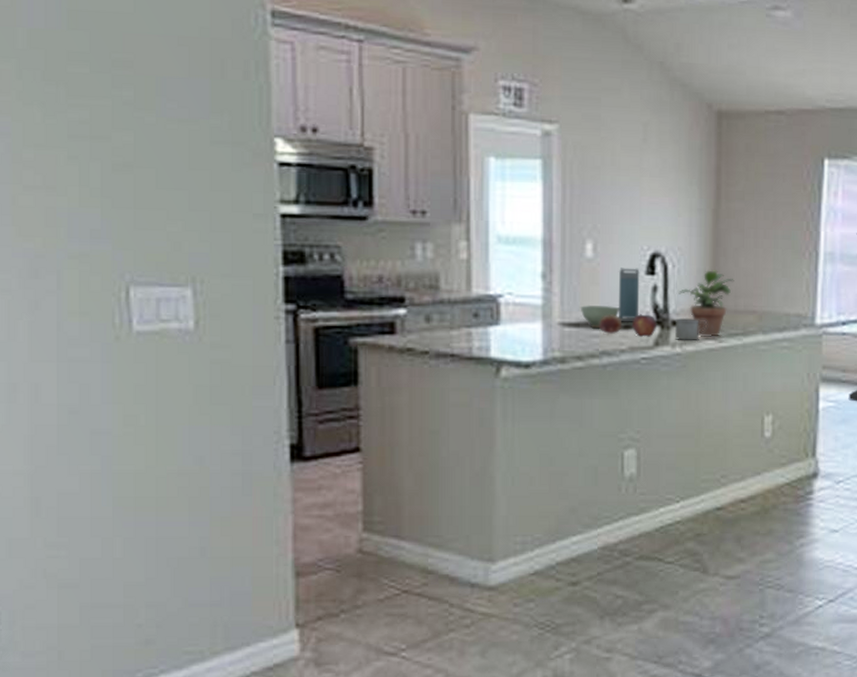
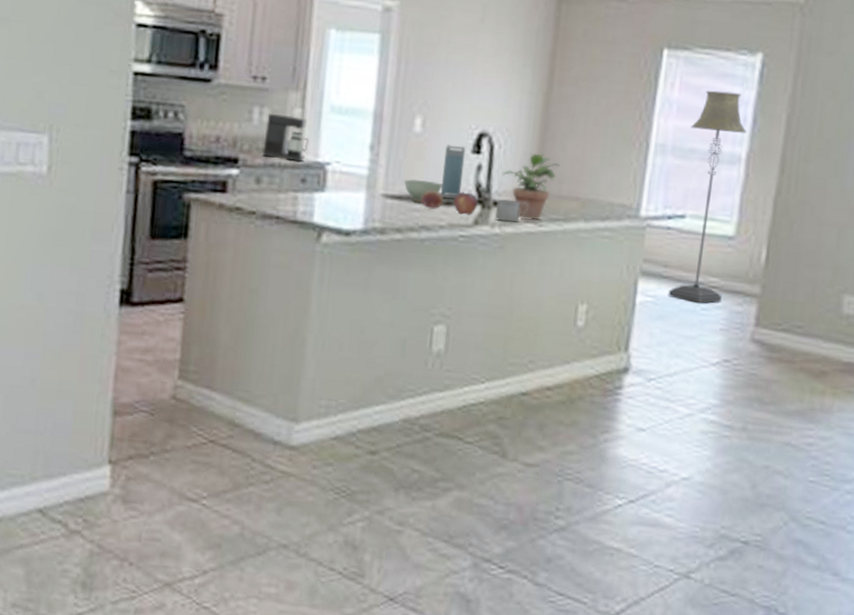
coffee maker: none [430,248,478,297] -> present [262,113,309,162]

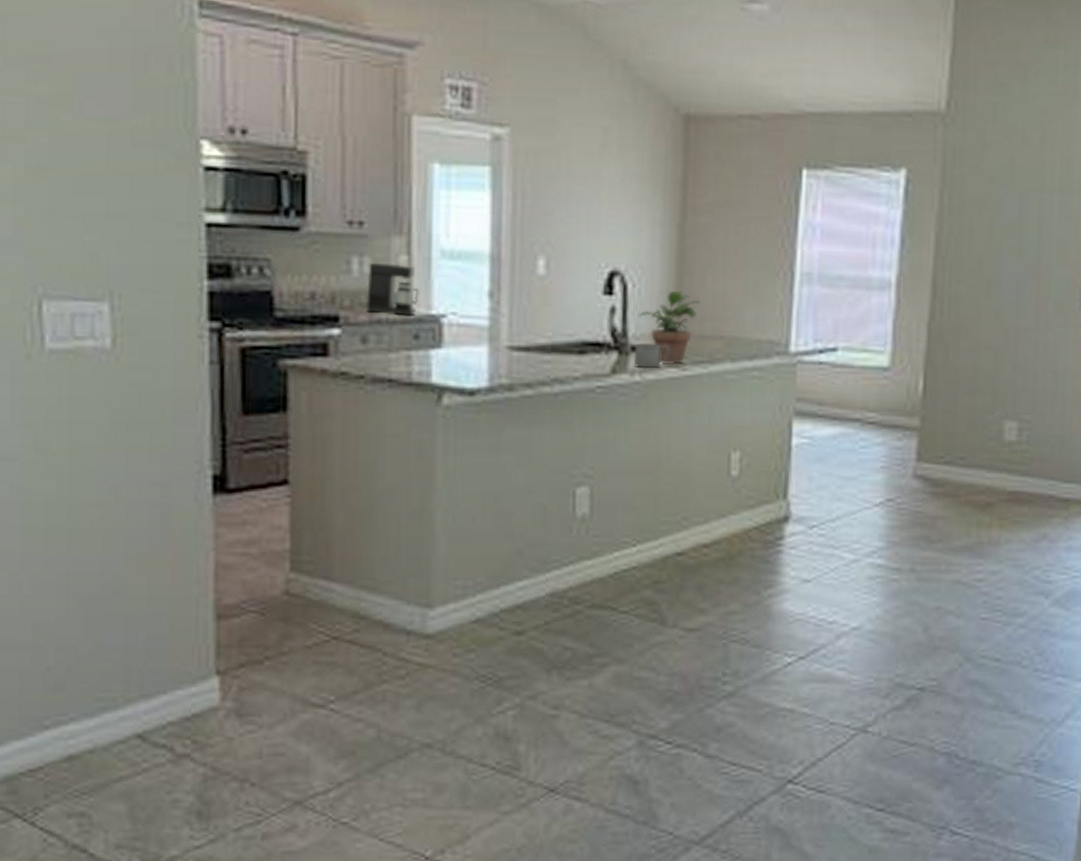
bowl: present [404,178,442,202] -> none [530,327,573,352]
fruit: present [421,190,444,210] -> none [551,338,577,361]
soap dispenser: present [440,144,466,199] -> none [571,286,597,347]
fruit: present [453,192,478,216] -> none [587,338,614,364]
floor lamp: present [668,90,747,304] -> none [824,211,895,442]

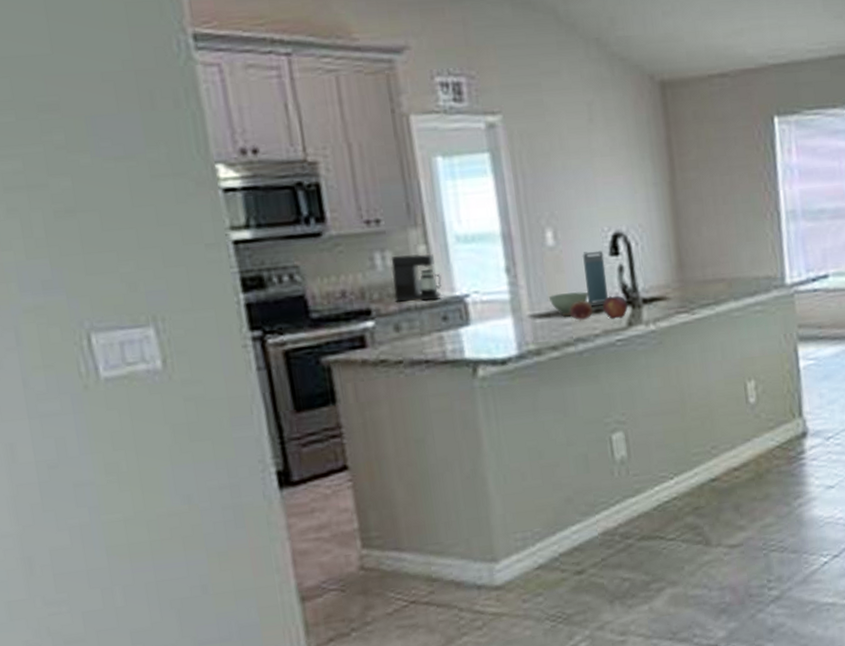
bowl: none [530,327,573,352] -> present [548,291,588,316]
fruit: none [551,338,577,361] -> present [569,300,593,321]
soap dispenser: none [571,286,597,347] -> present [583,250,608,306]
fruit: none [587,338,614,364] -> present [602,295,628,319]
mug: present [635,343,671,369] -> none [646,293,679,317]
potted plant: present [638,290,701,363] -> none [645,242,699,310]

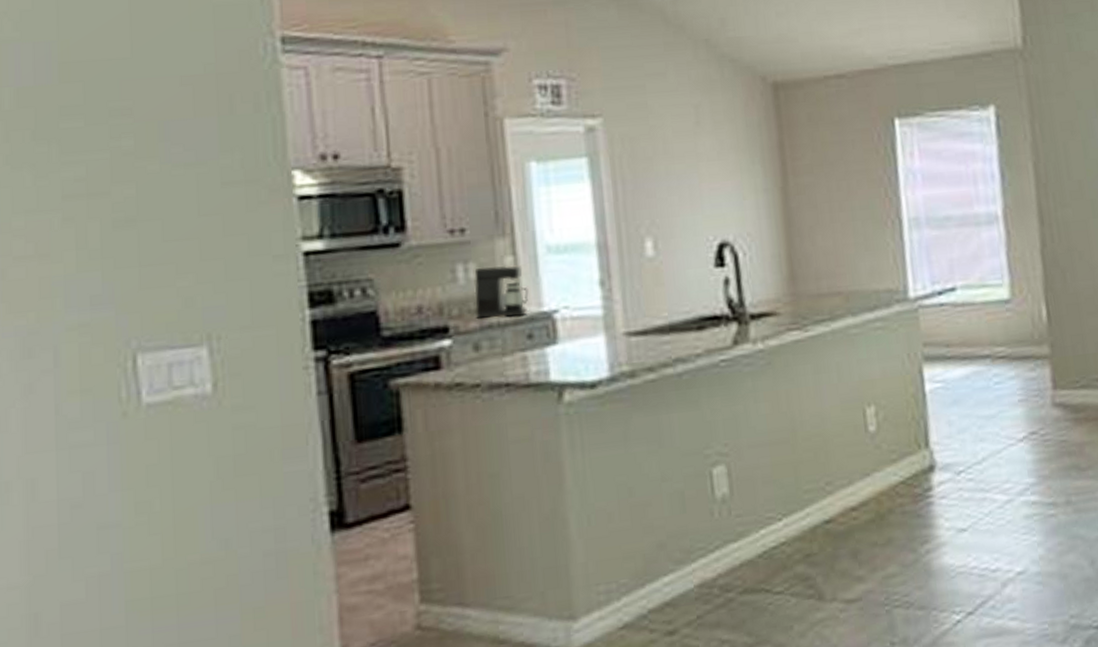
bowl: present [548,291,588,316] -> none [645,306,690,333]
fruit: present [569,300,593,321] -> none [669,316,695,340]
soap dispenser: present [583,250,608,306] -> none [685,261,712,322]
fruit: present [602,295,628,319] -> none [705,311,733,337]

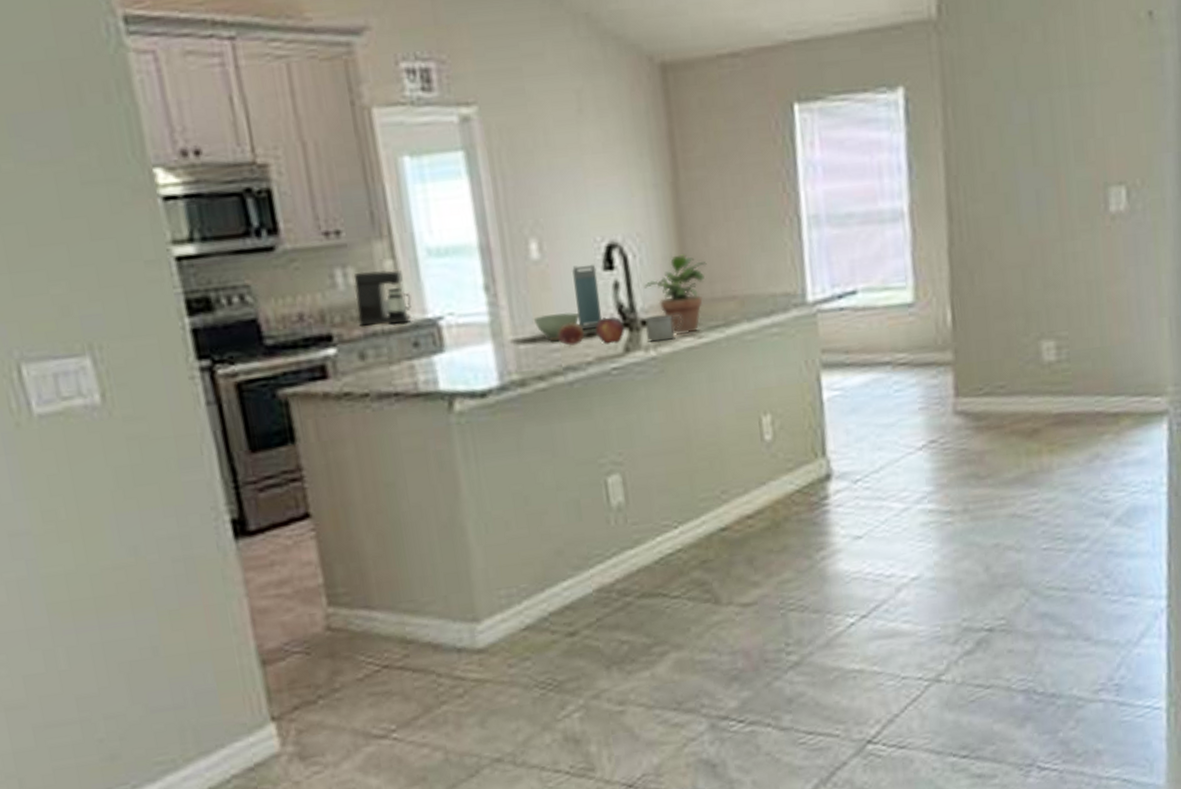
bowl: none [645,306,690,333] -> present [533,312,579,341]
fruit: none [669,316,695,340] -> present [558,322,585,347]
soap dispenser: none [685,261,712,322] -> present [572,264,602,329]
fruit: none [705,311,733,337] -> present [595,316,624,344]
potted plant: none [753,252,813,327] -> present [644,254,707,334]
mug: none [754,308,790,335] -> present [645,313,683,342]

